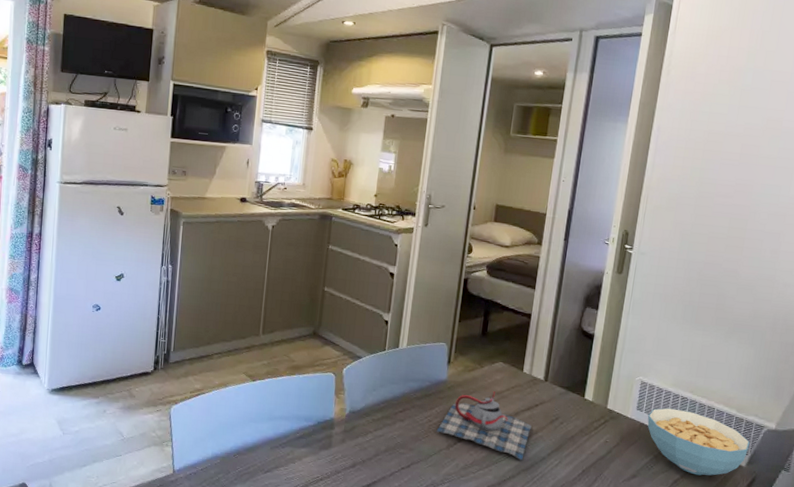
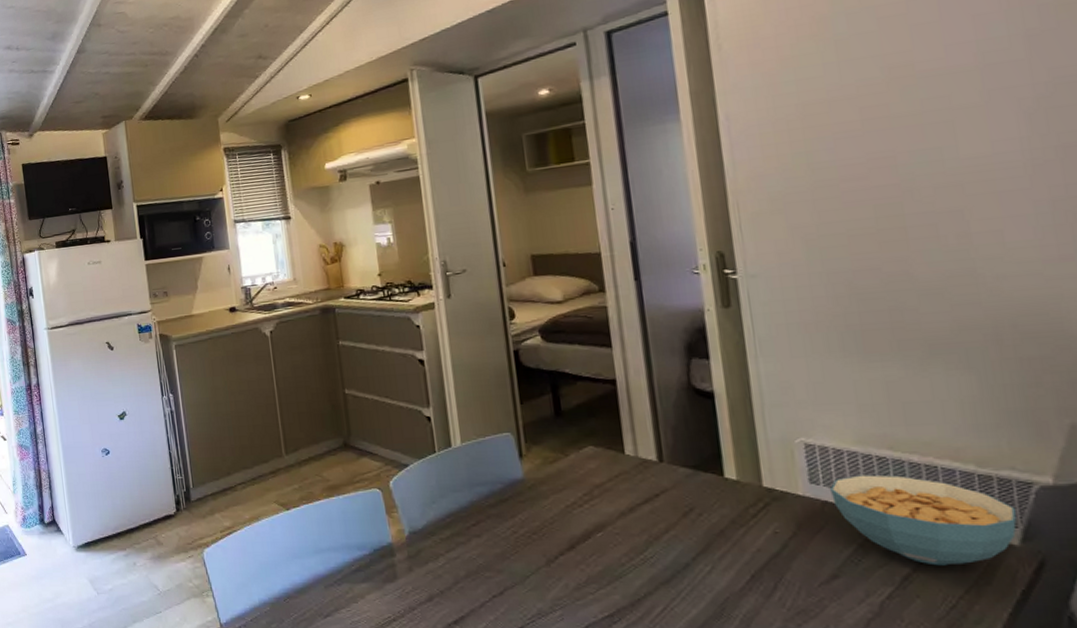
teapot: present [436,391,532,461] -> none [526,484,658,571]

